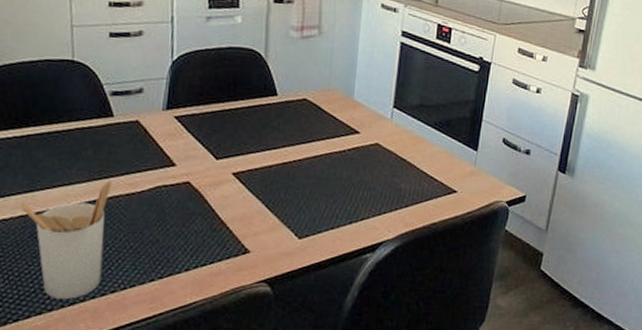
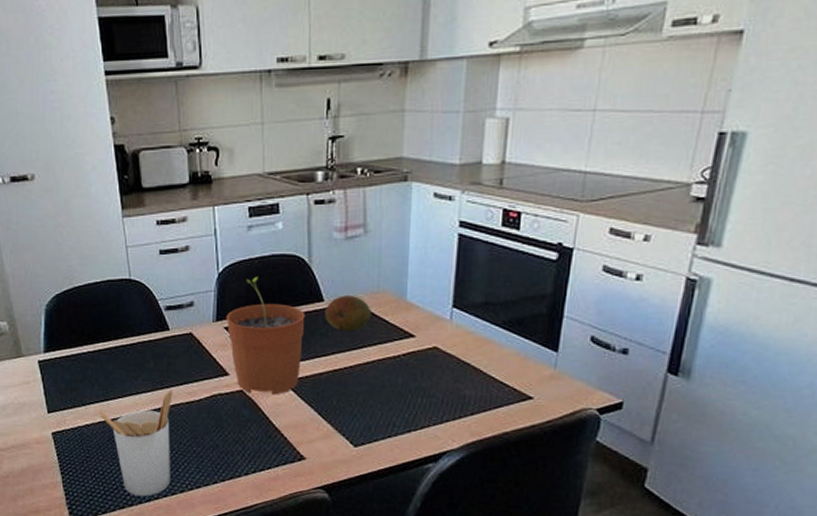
plant pot: none [176,67,259,187] -> present [225,276,305,395]
fruit: none [278,91,322,126] -> present [325,295,372,332]

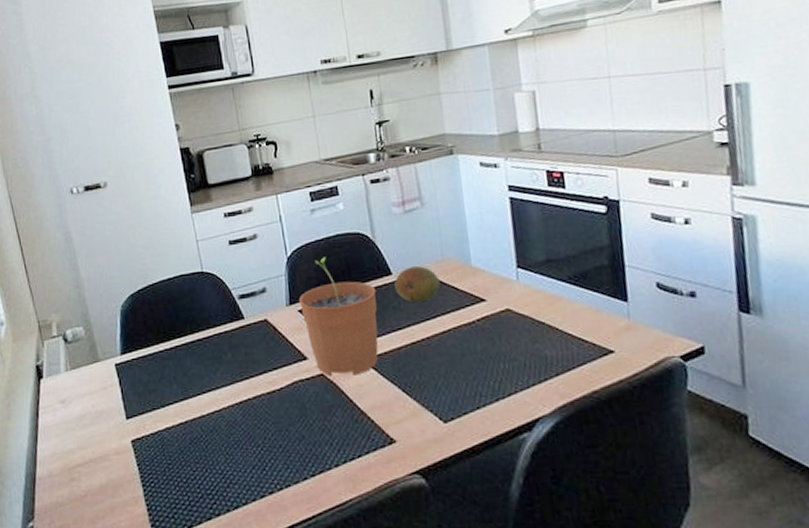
utensil holder: present [98,389,173,496] -> none [178,380,258,503]

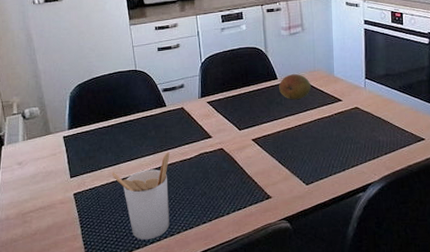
utensil holder: none [178,380,258,503] -> present [111,152,170,240]
plant pot: present [298,257,378,376] -> none [208,64,265,150]

